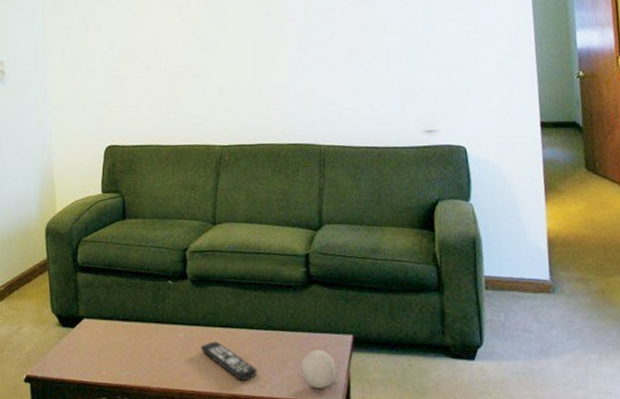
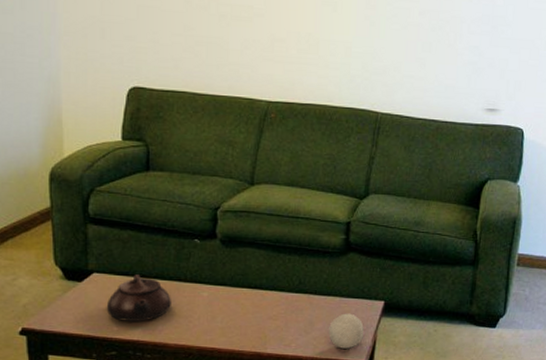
teapot: none [95,318,152,366] -> present [106,274,171,321]
remote control: present [200,341,257,382] -> none [225,301,283,341]

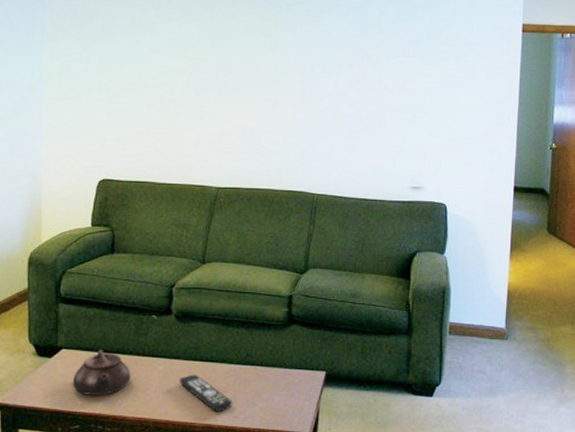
remote control: none [225,301,283,341] -> present [179,374,232,413]
decorative ball: present [328,313,364,349] -> none [274,384,307,420]

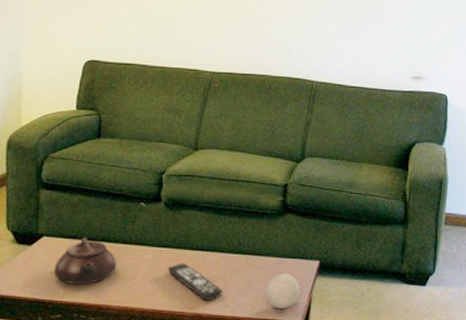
decorative ball: none [274,384,307,420] -> present [266,273,300,309]

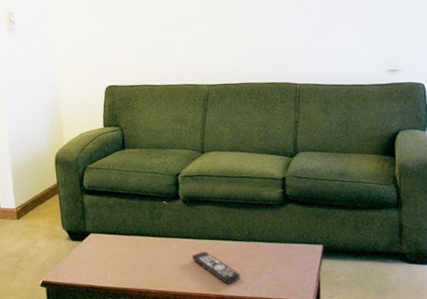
teapot: present [53,238,116,284] -> none [101,233,150,272]
decorative ball: present [266,273,300,309] -> none [278,257,308,289]

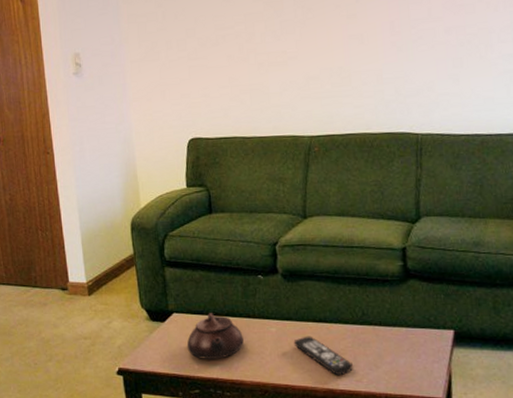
teapot: none [101,233,150,272] -> present [187,313,244,359]

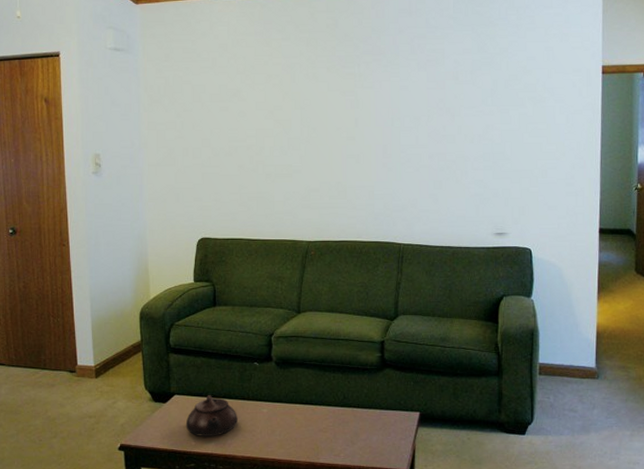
remote control: present [293,336,353,376] -> none [282,416,332,451]

